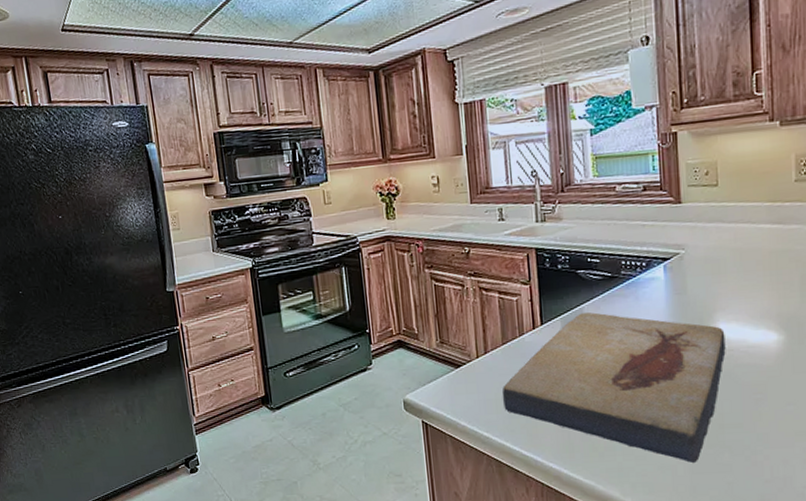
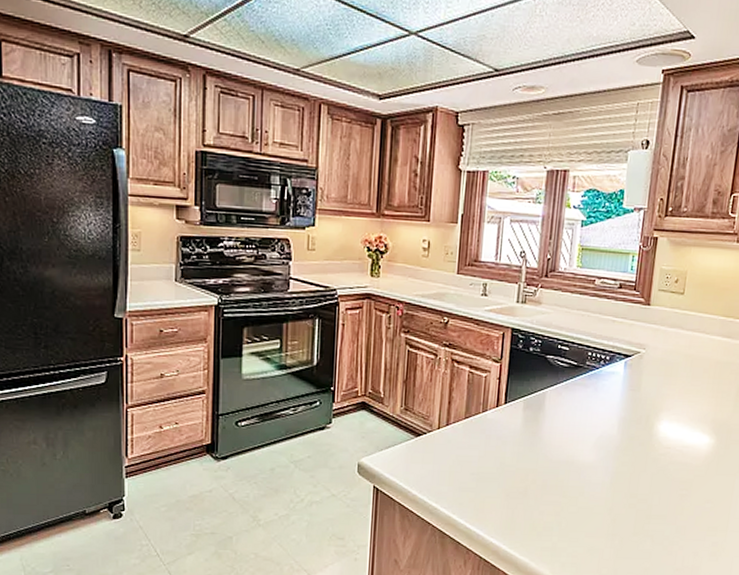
fish fossil: present [502,312,726,463] -> none [456,397,666,548]

